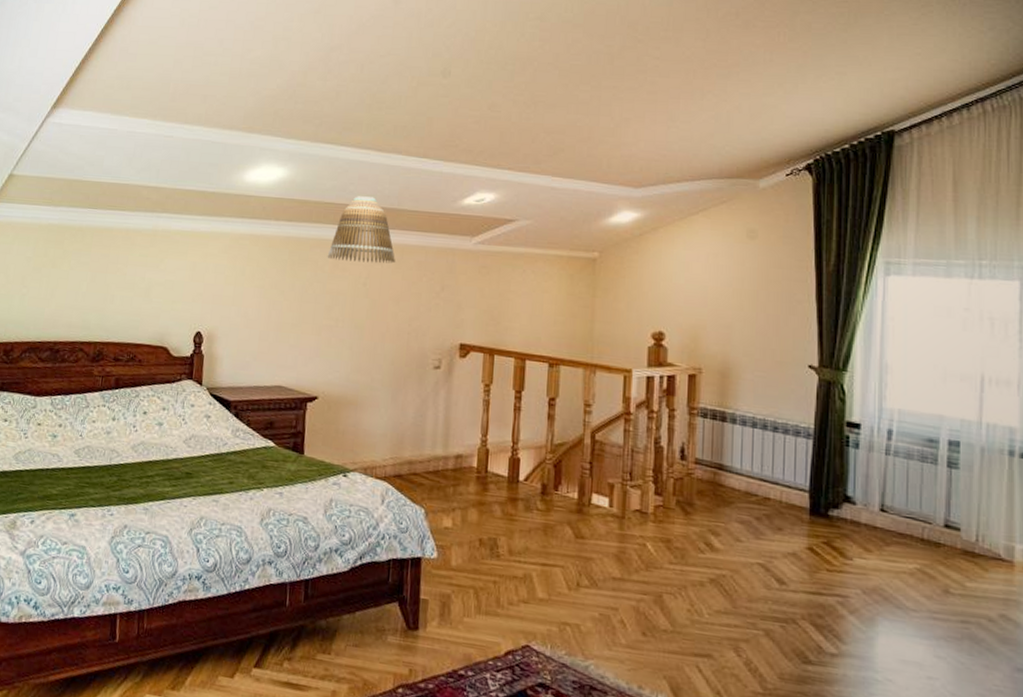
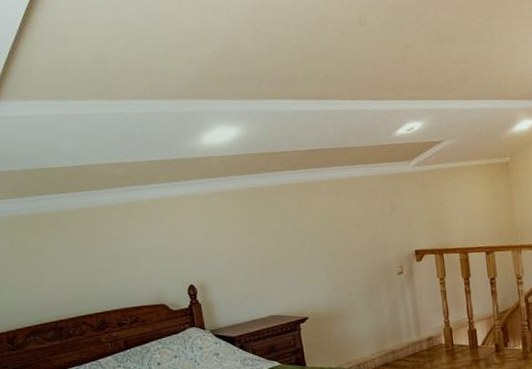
lamp shade: present [327,196,396,264] -> none [291,141,351,201]

